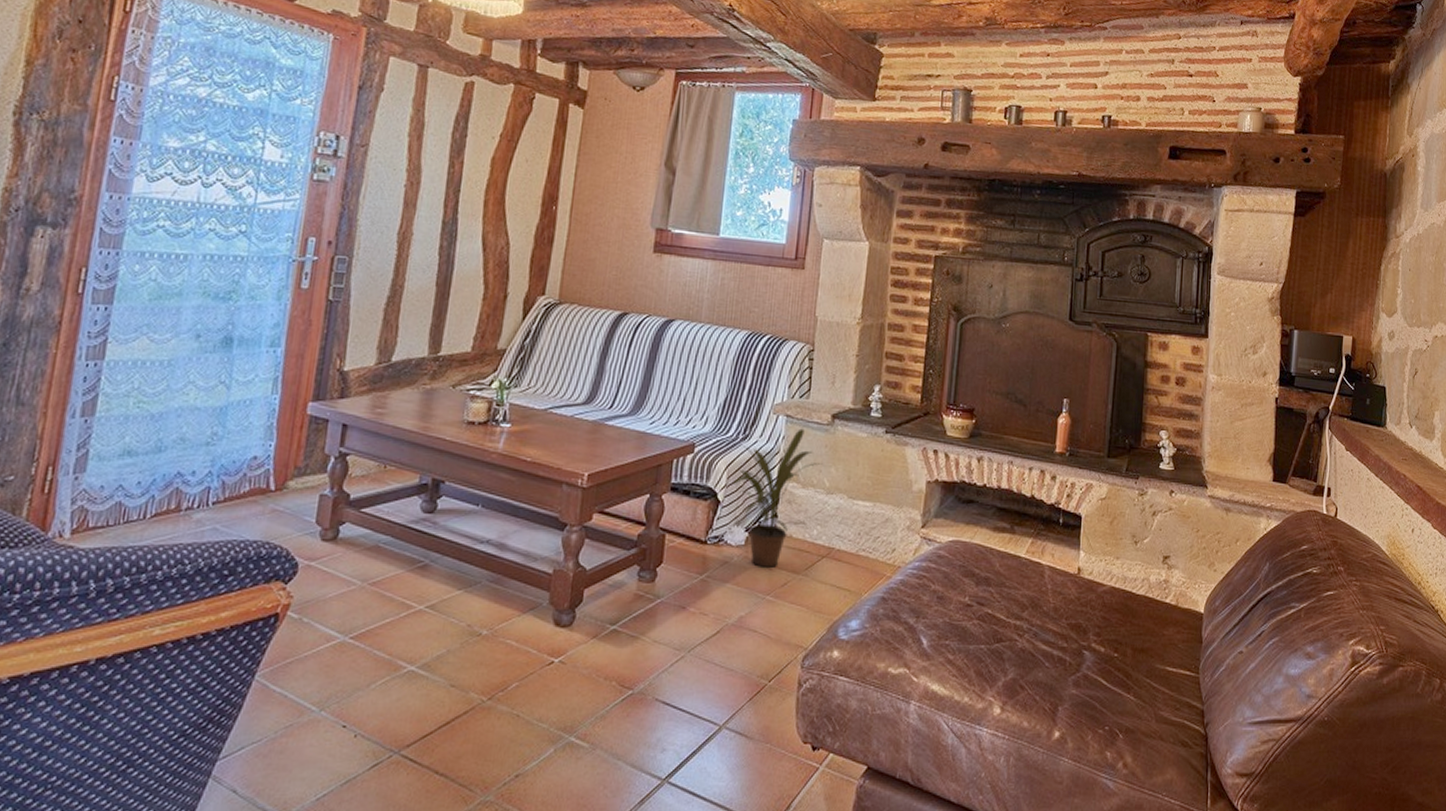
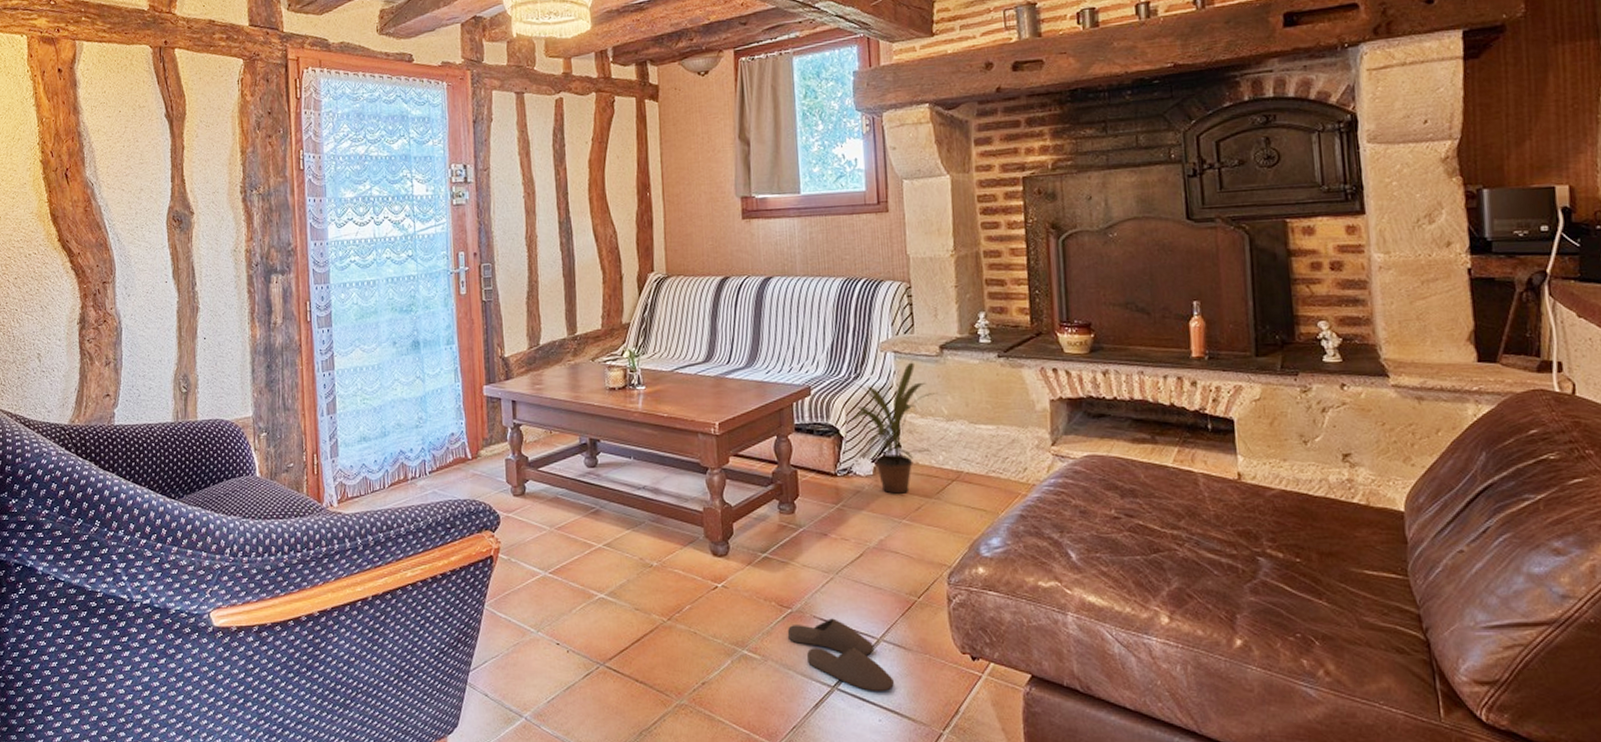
slippers: none [623,702,729,786] -> present [787,618,894,693]

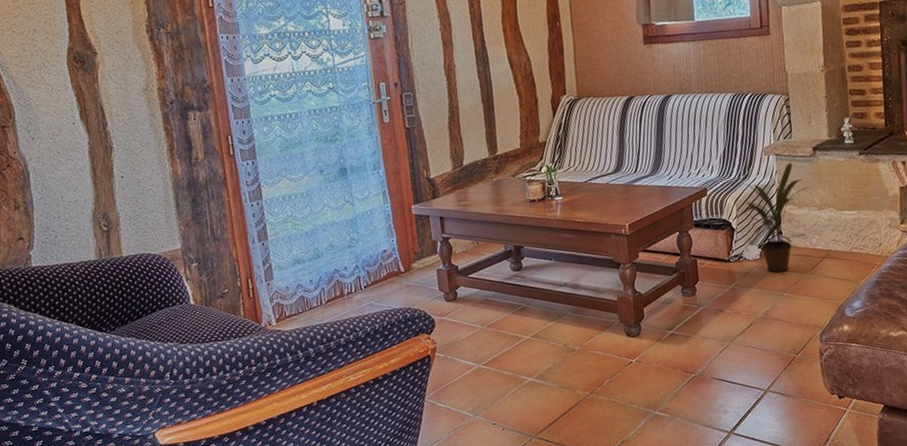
slippers: present [787,618,894,693] -> none [691,377,778,433]

